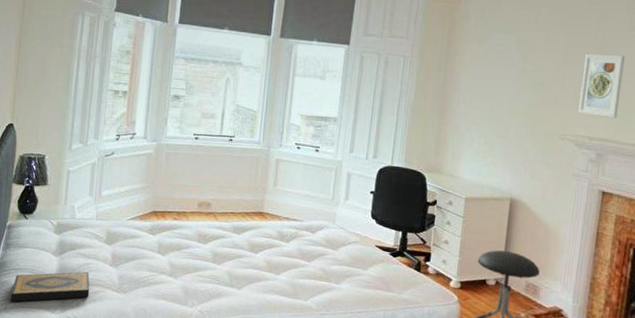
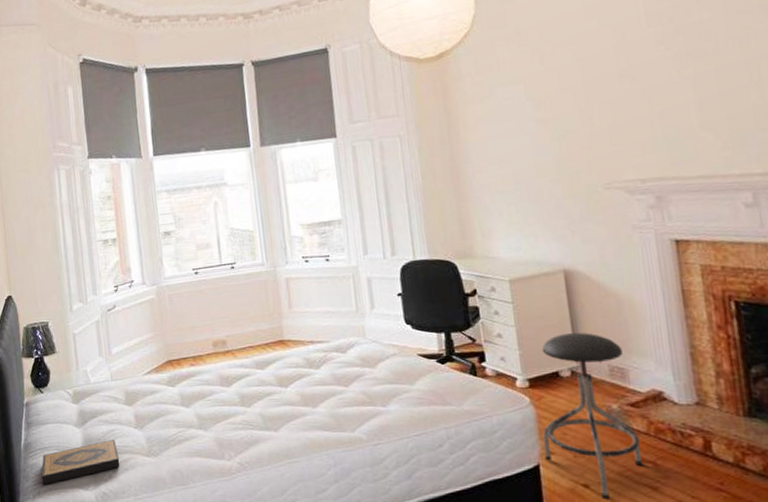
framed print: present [578,53,625,119] -> none [610,77,669,155]

